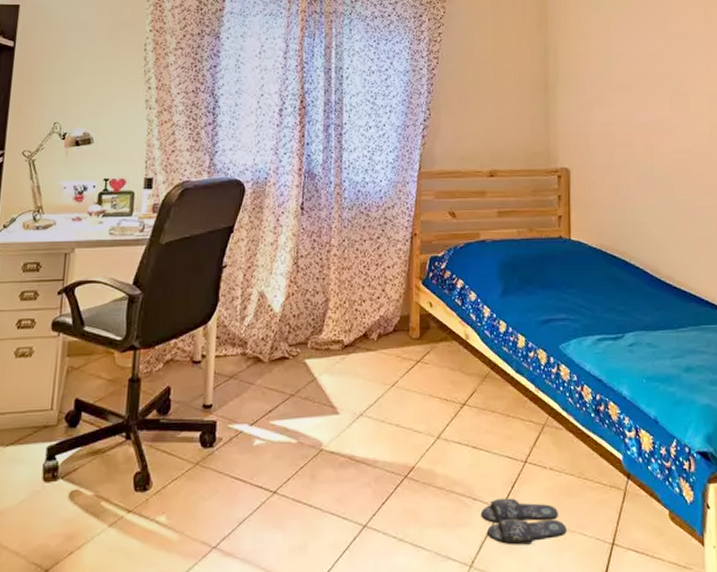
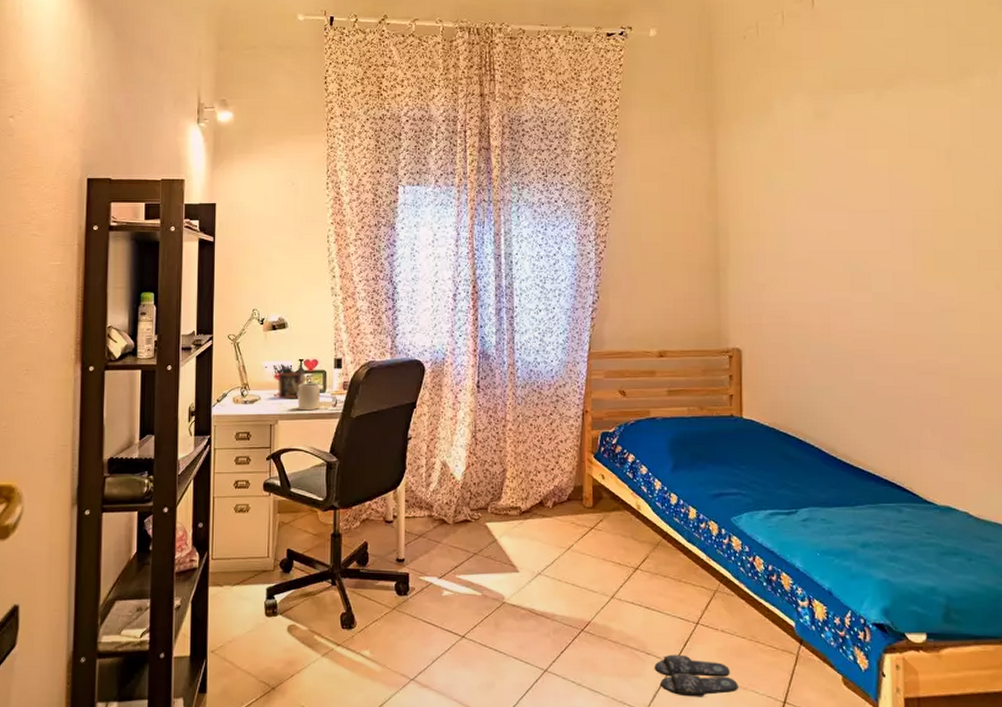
desk organizer: none [76,181,110,224] -> present [278,362,305,399]
mug: none [98,205,126,237] -> present [297,383,320,411]

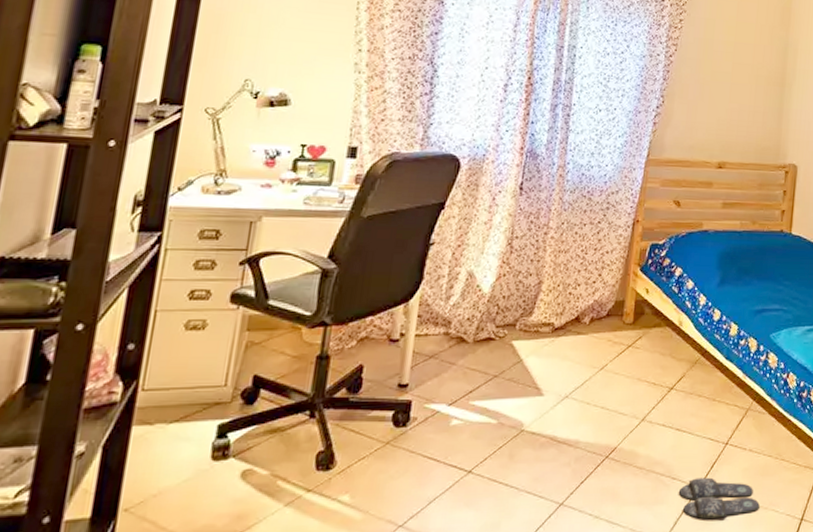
desk organizer: present [278,362,305,399] -> none [266,147,307,192]
mug: present [297,383,320,411] -> none [291,173,325,207]

